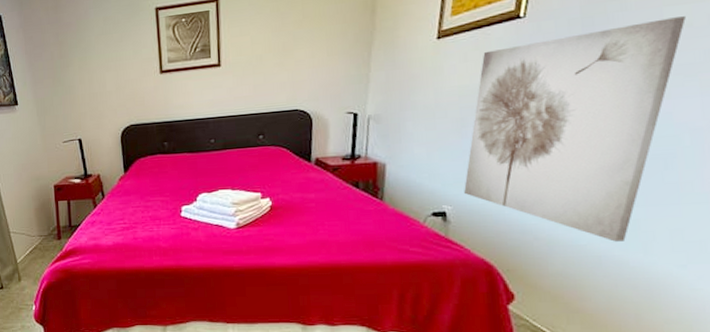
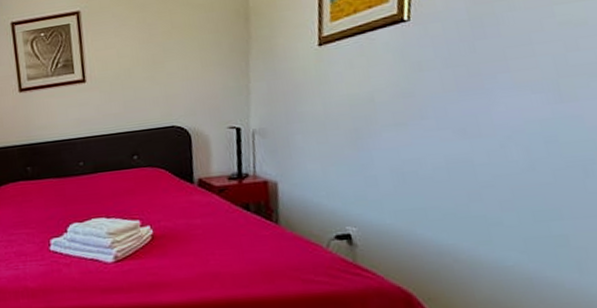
wall art: present [464,16,686,242] -> none [367,14,580,261]

